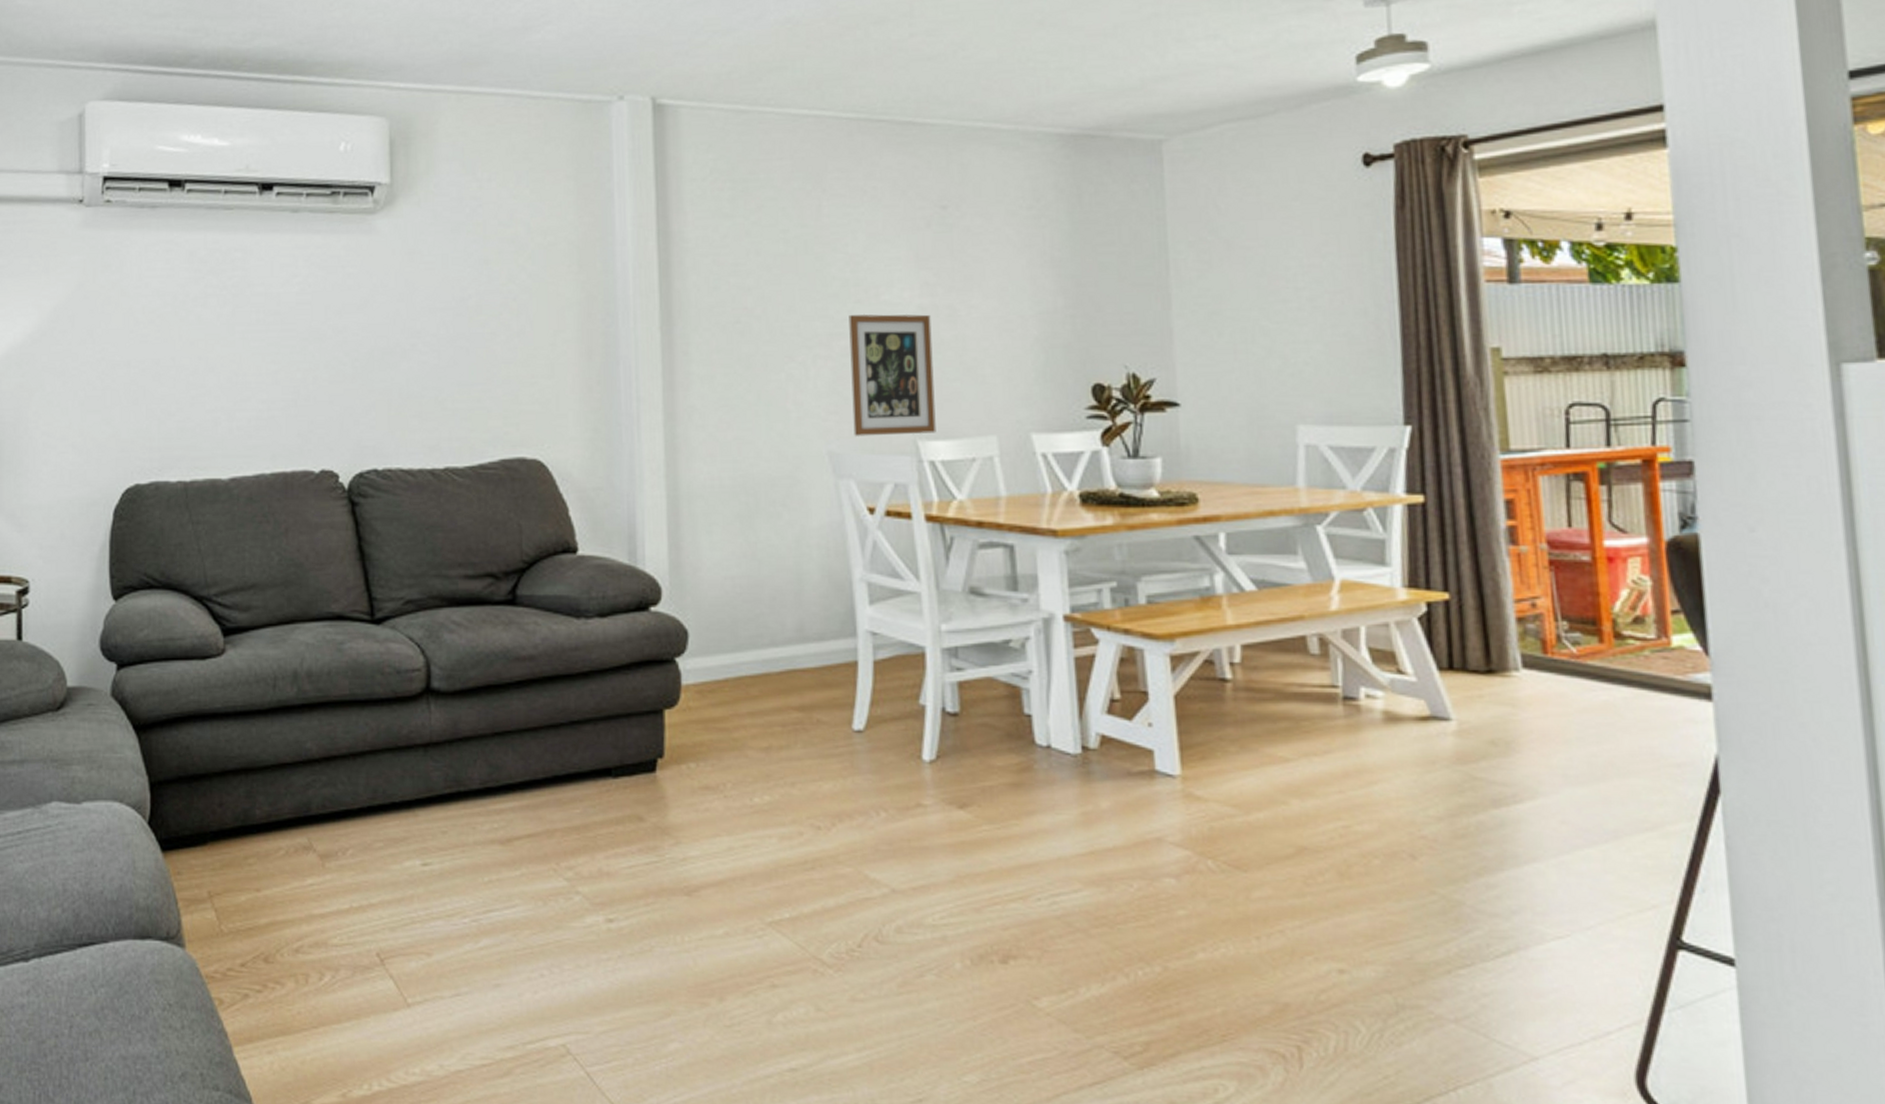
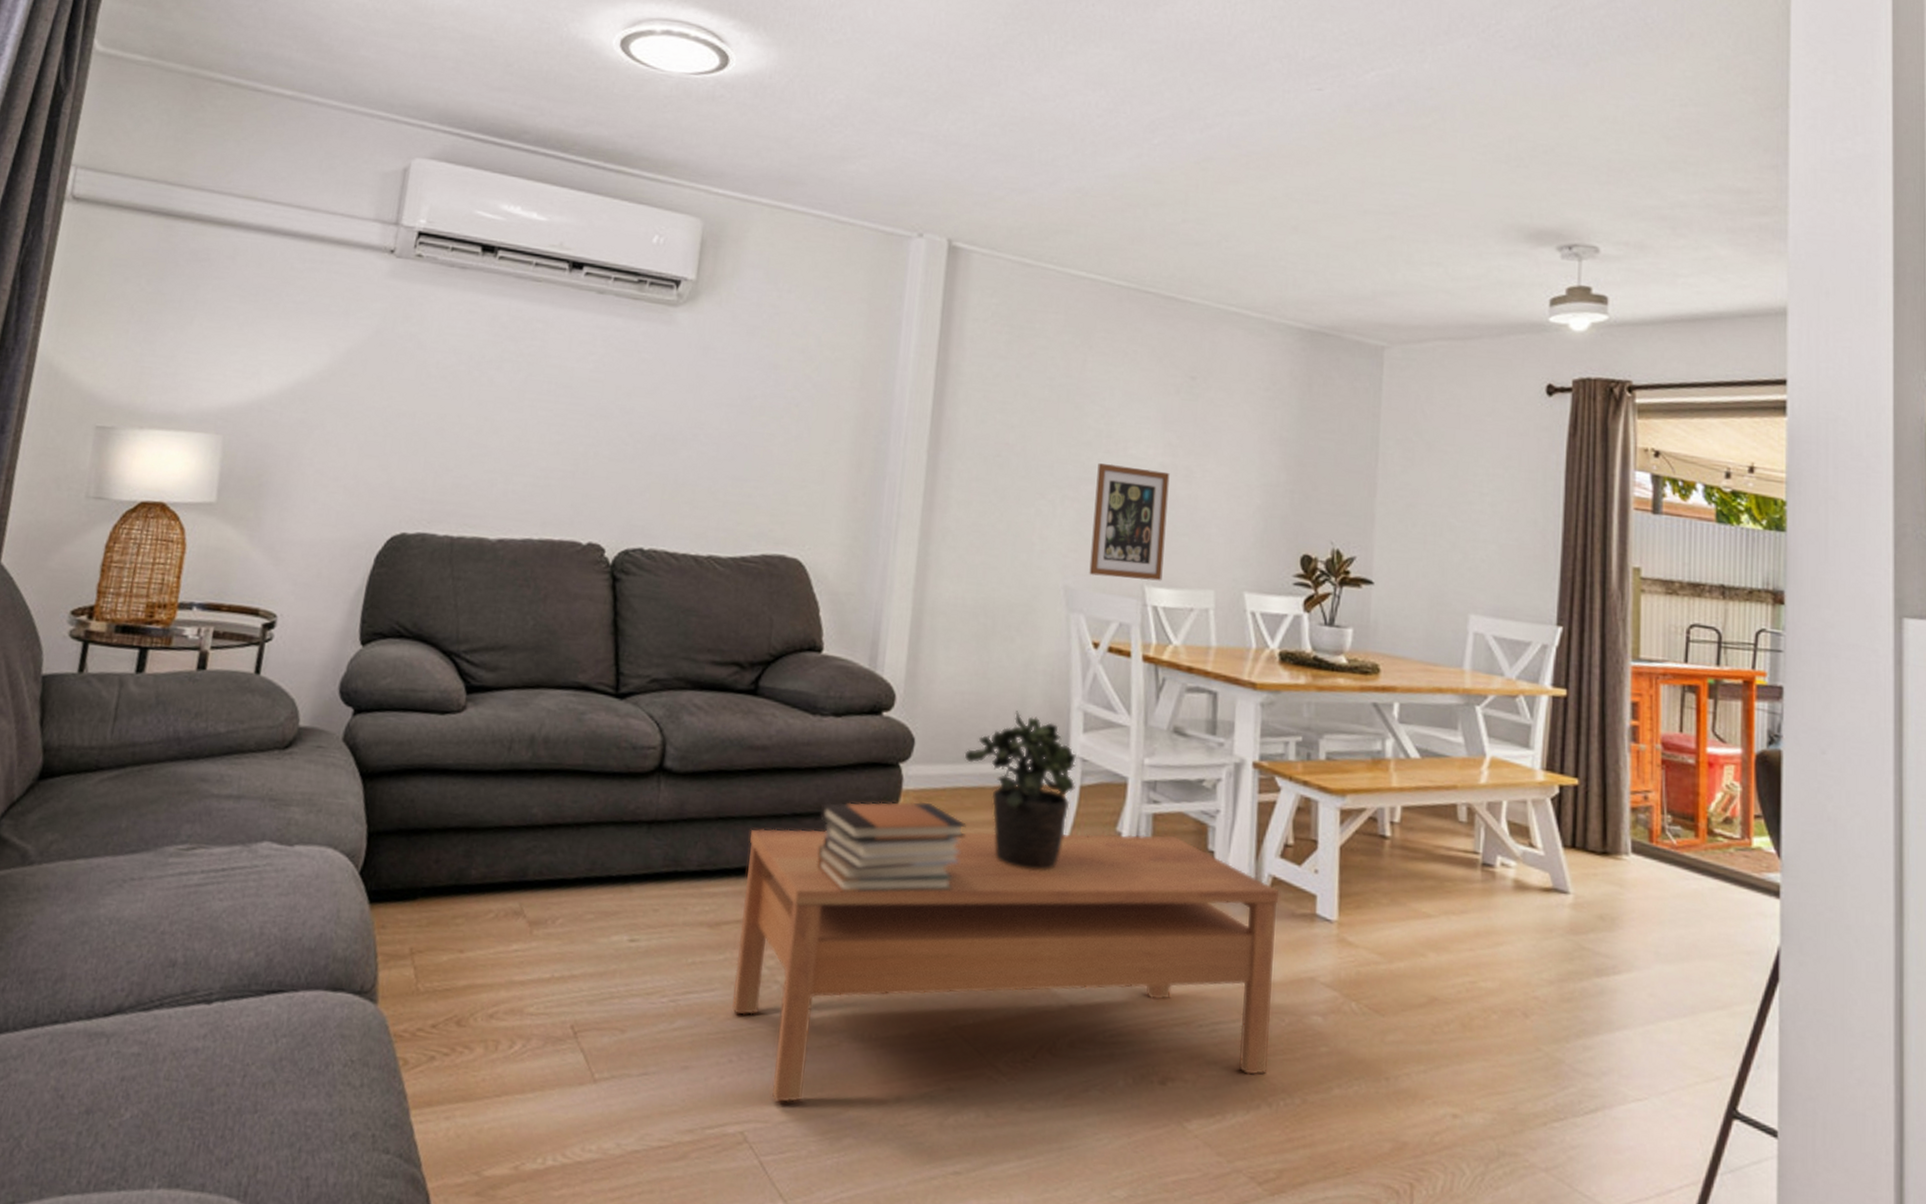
coffee table: none [529,703,1120,1012] -> present [732,828,1278,1102]
book stack: none [599,695,756,796] -> present [817,801,966,892]
potted plant: none [743,590,868,754] -> present [964,711,1077,871]

